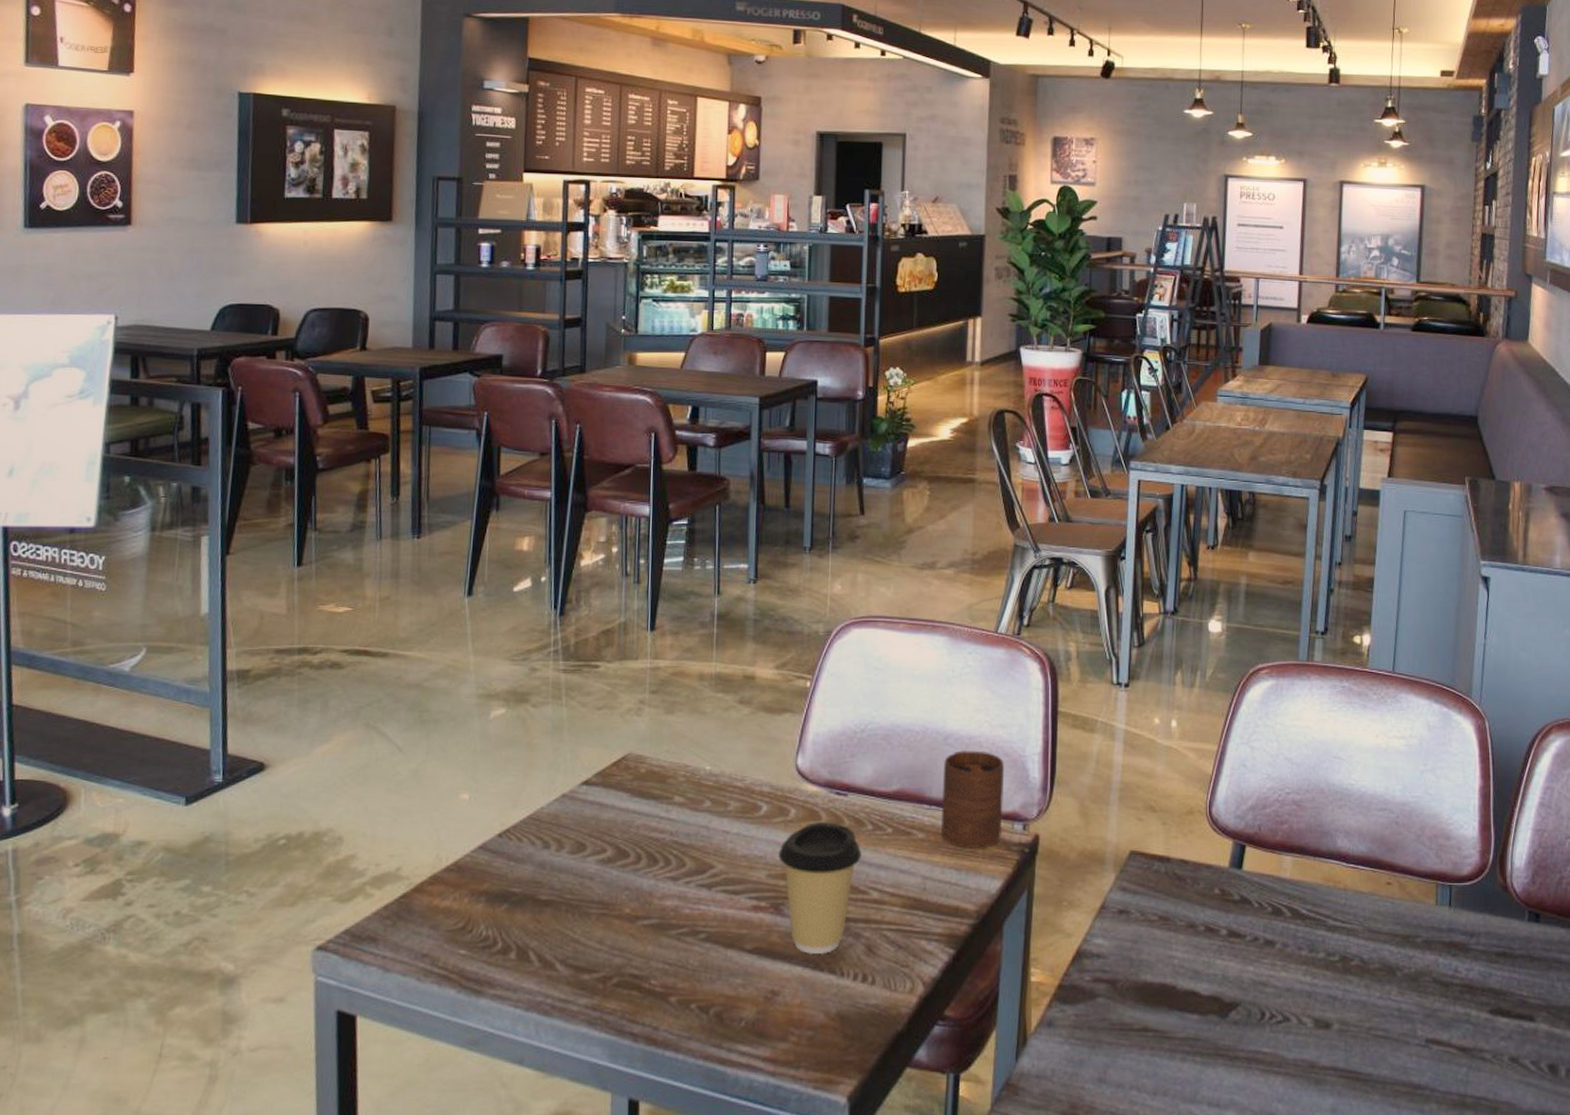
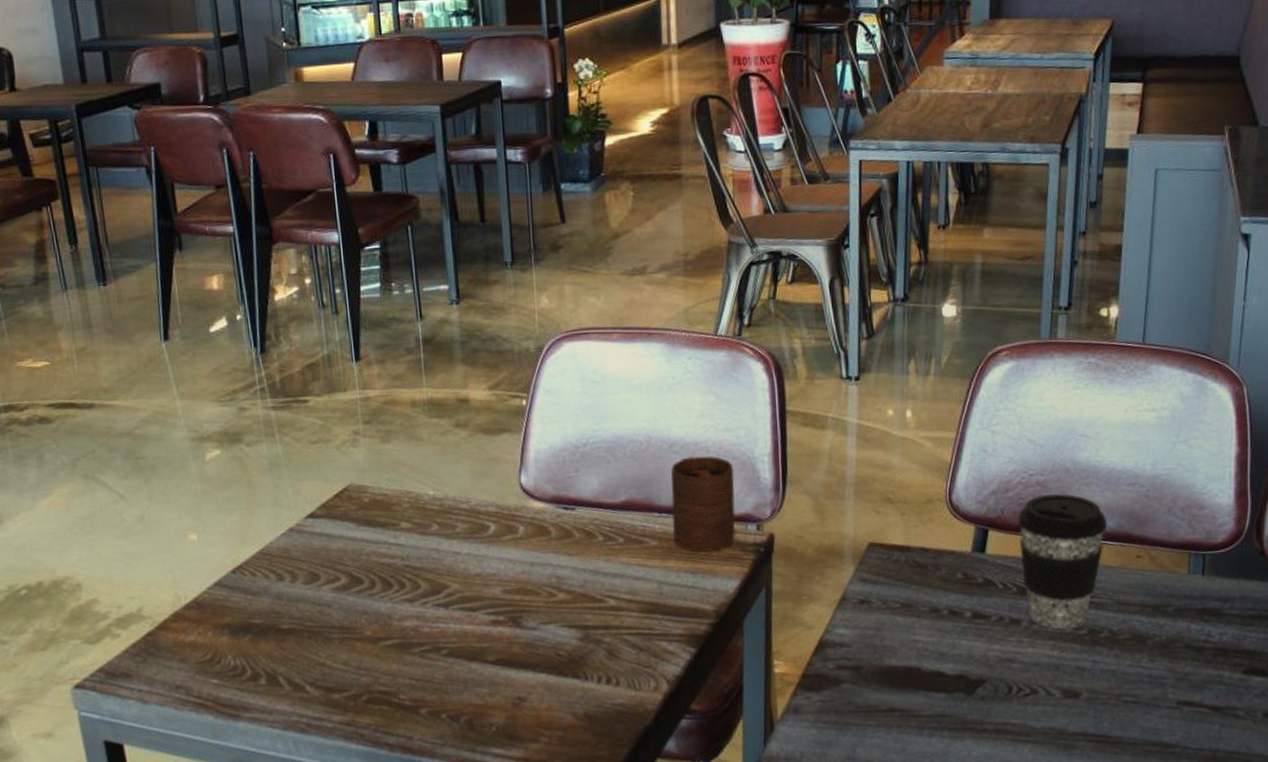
coffee cup: present [778,822,862,955] -> none [511,536,595,663]
coffee cup: none [1274,813,1359,954] -> present [1018,493,1108,629]

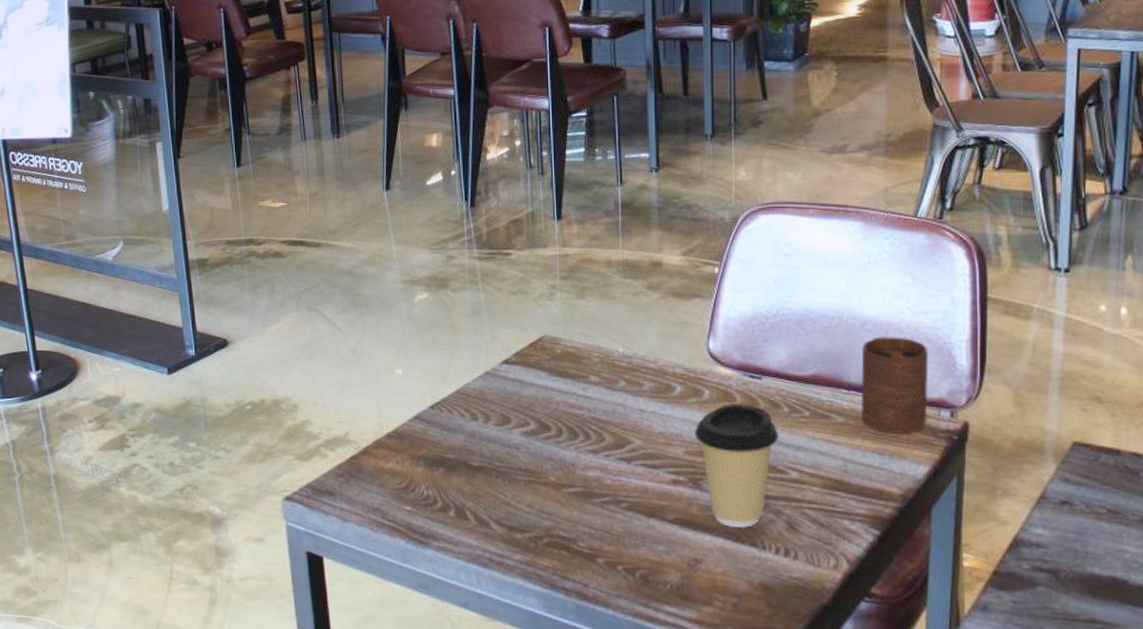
coffee cup: none [511,536,595,663] -> present [694,404,779,529]

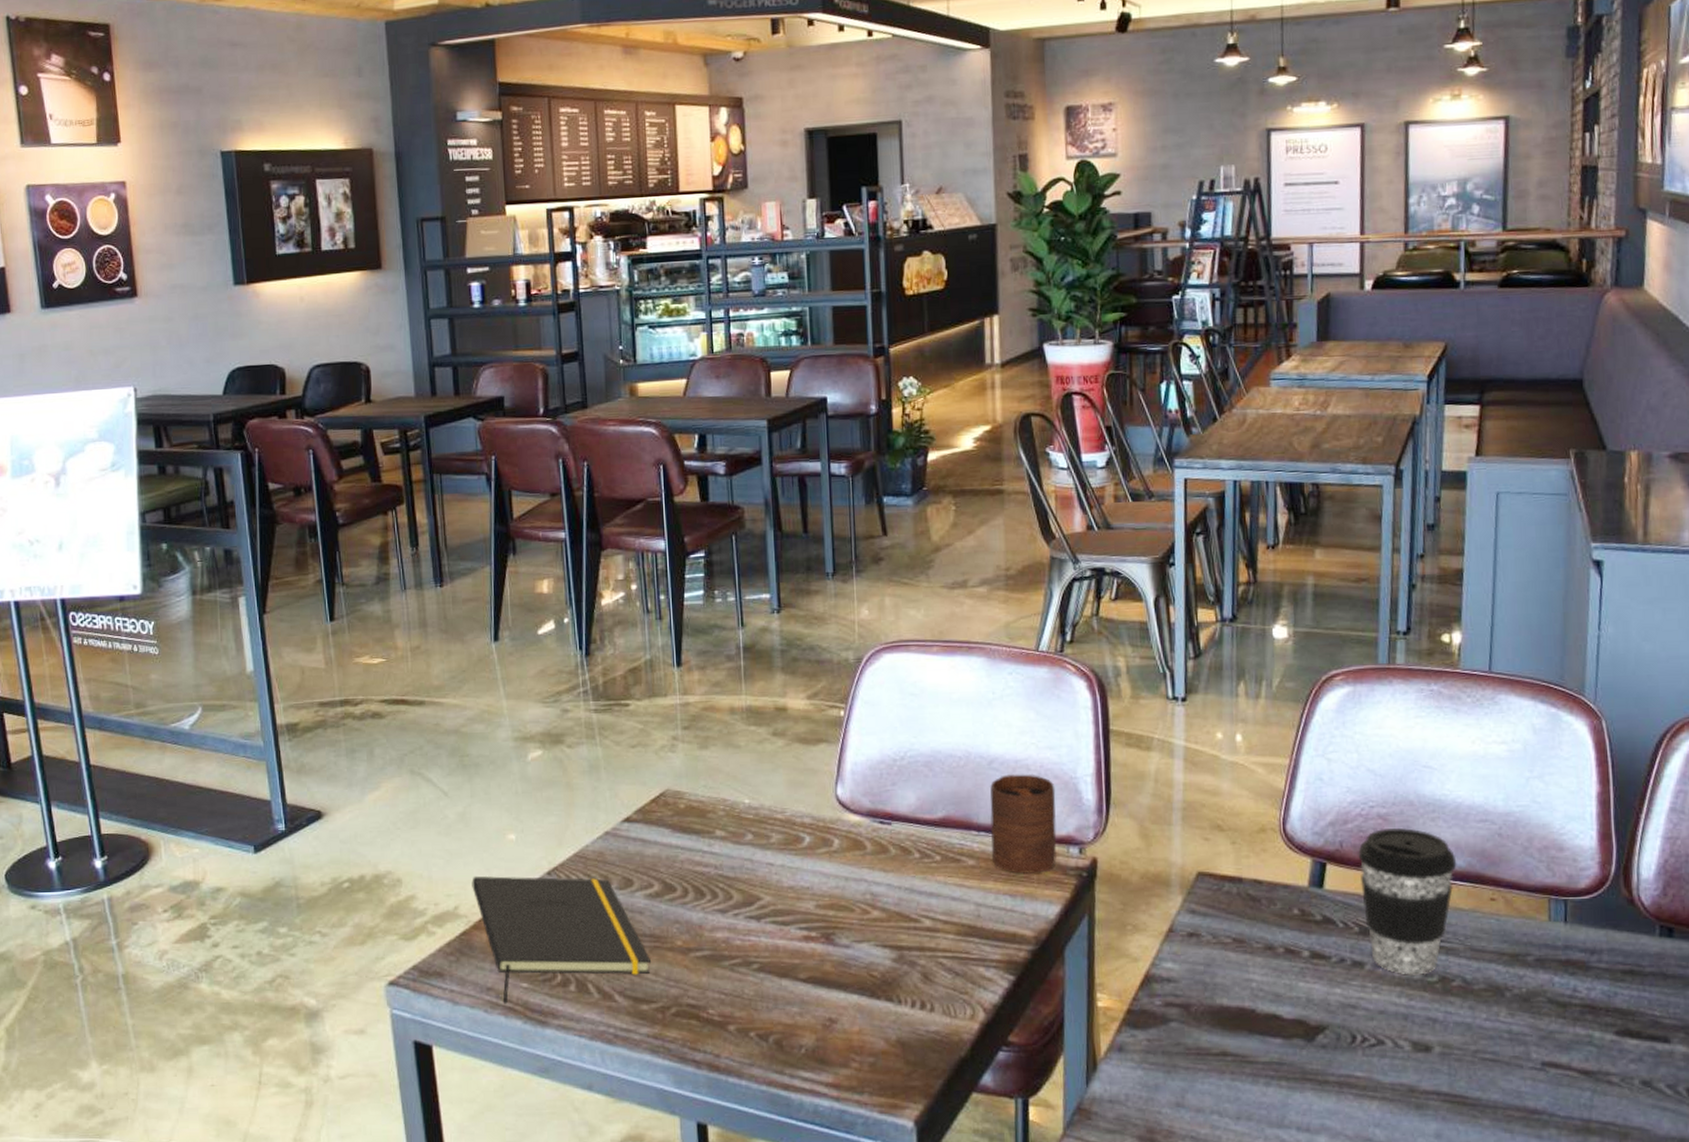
notepad: none [361,406,526,524] -> present [472,875,652,1004]
coffee cup: present [694,404,779,529] -> none [825,852,911,983]

